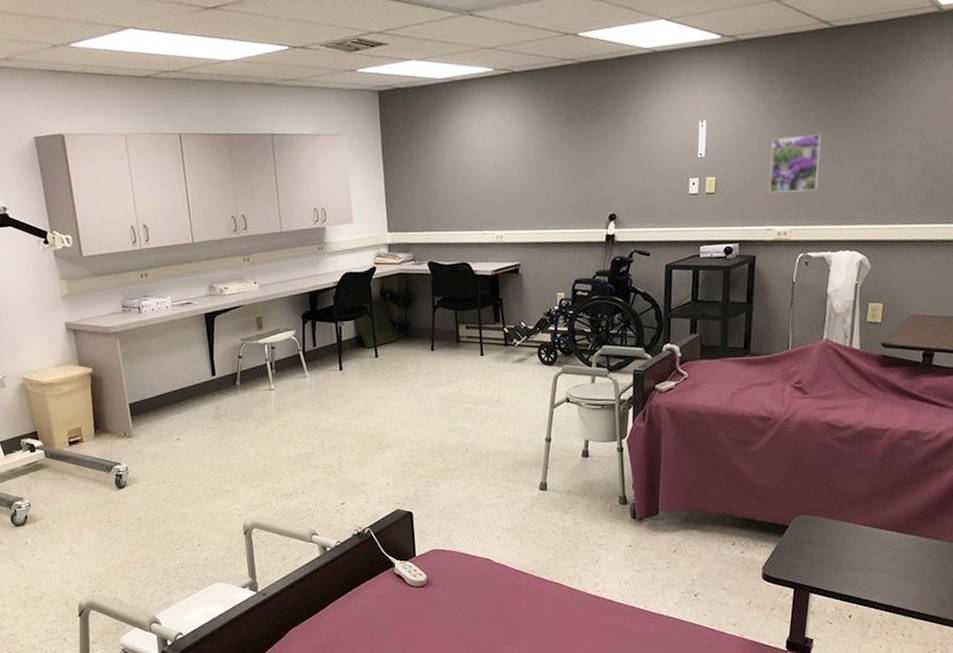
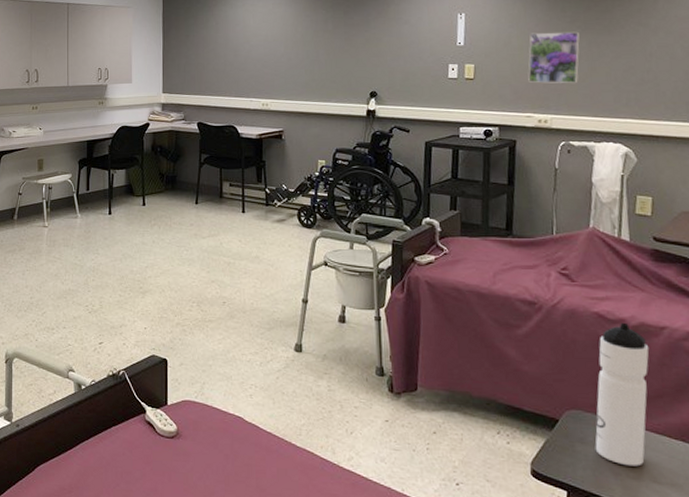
water bottle: none [820,428,873,560] -> present [595,322,650,467]

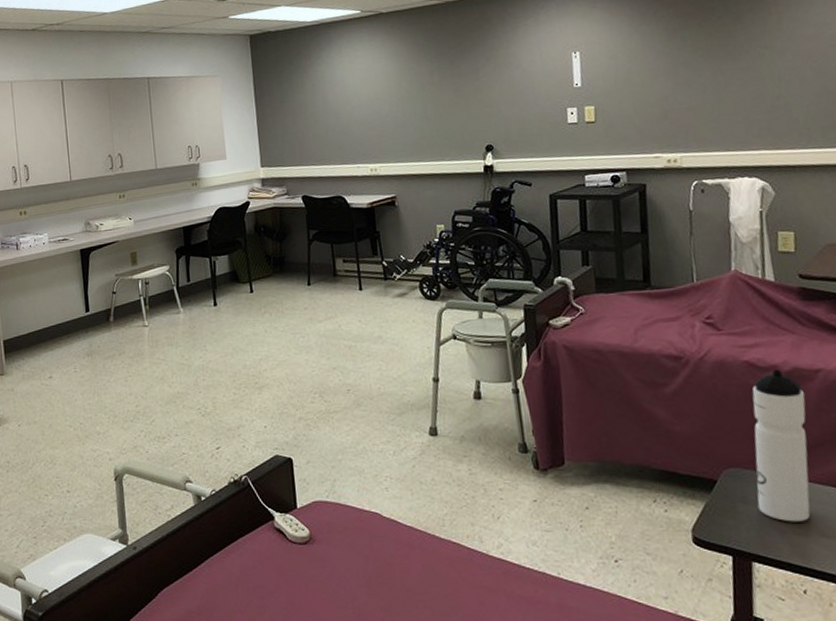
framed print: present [528,31,580,84] -> none [650,62,706,121]

